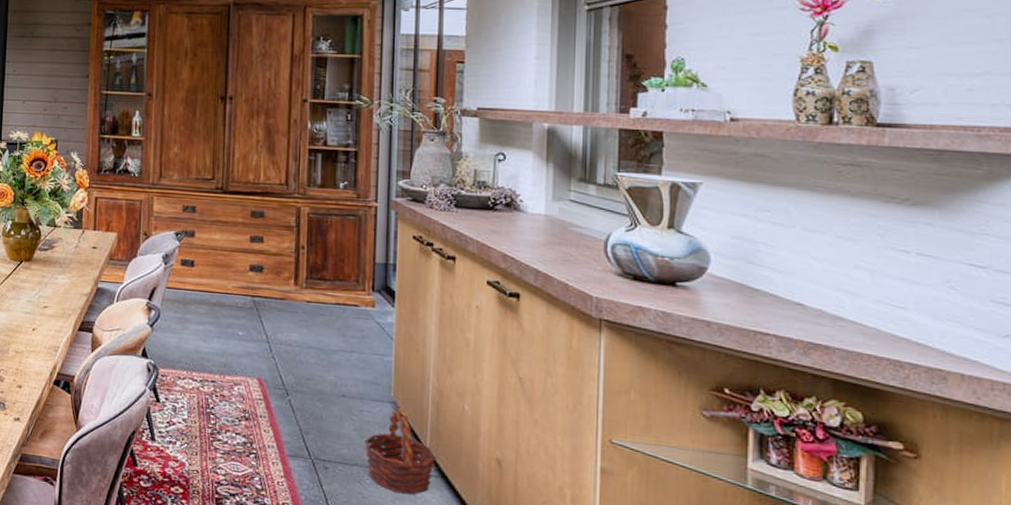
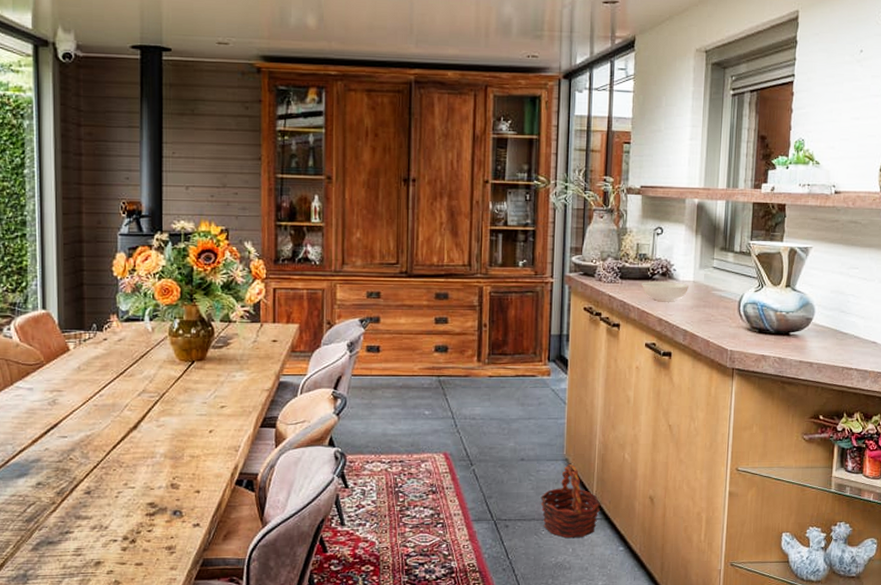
bowl: none [480,212,541,237] -> present [641,281,690,302]

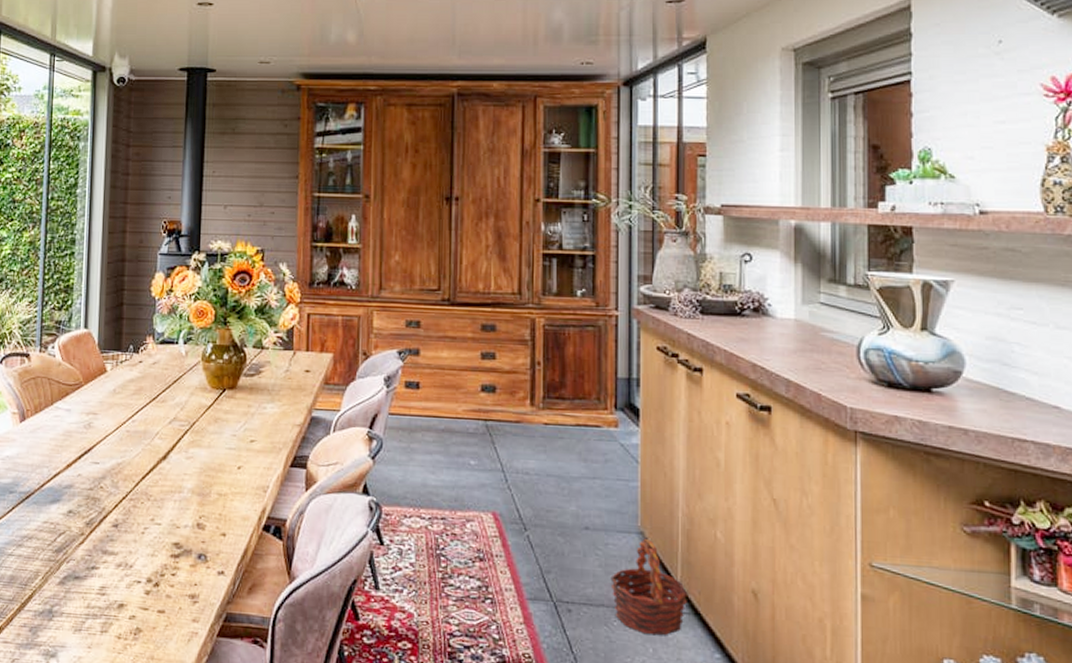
bowl: present [641,281,690,302] -> none [727,318,790,344]

